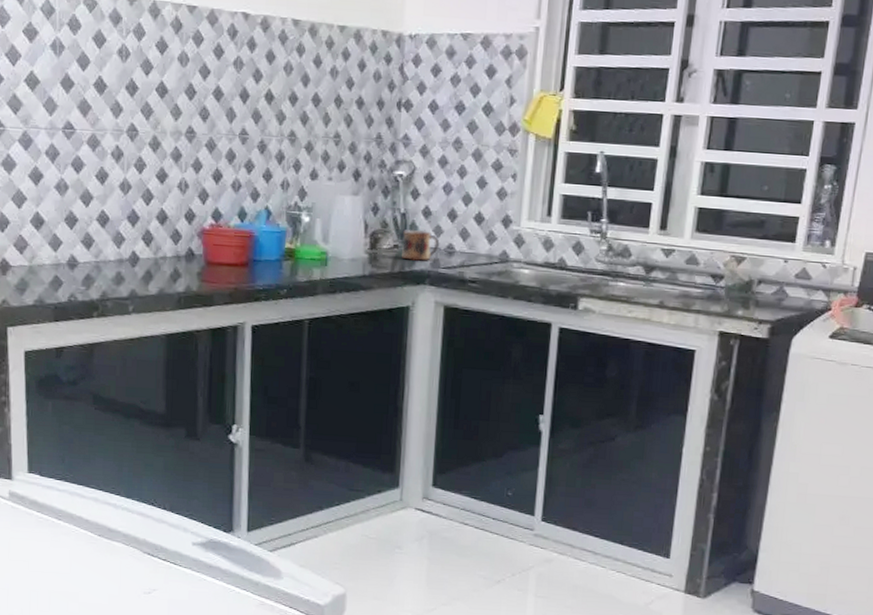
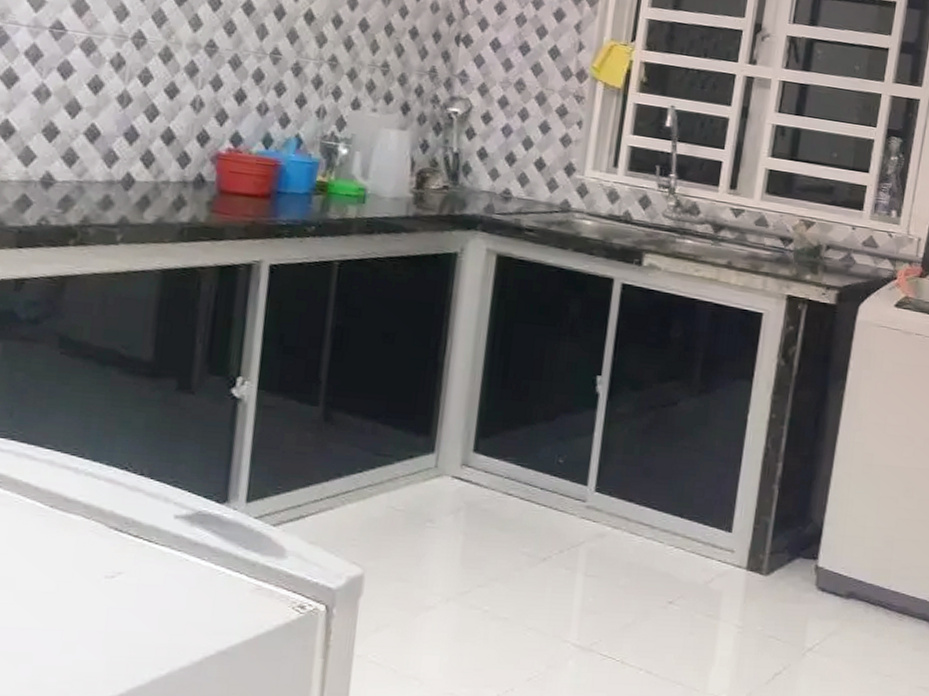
mug: present [402,229,439,261] -> none [452,170,495,206]

